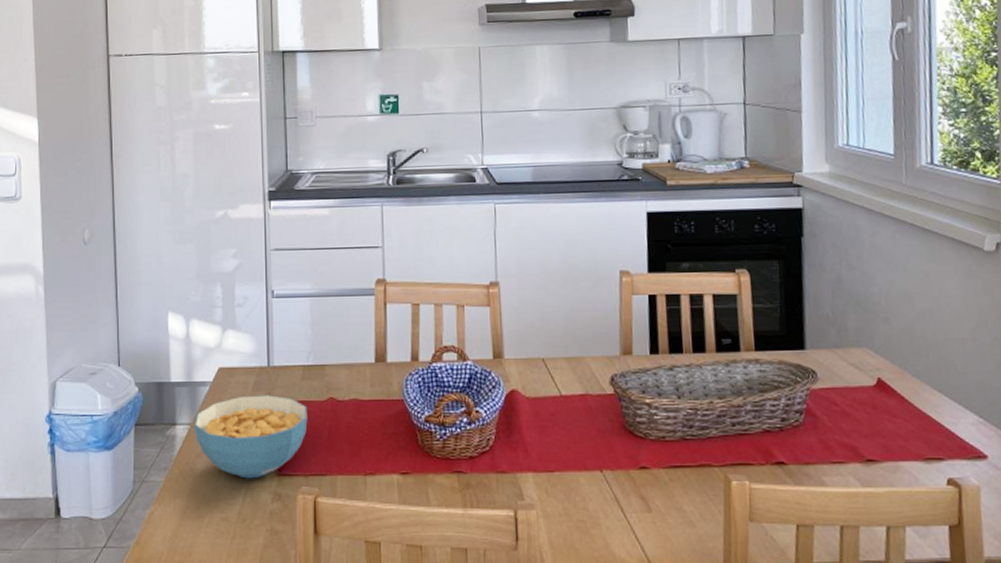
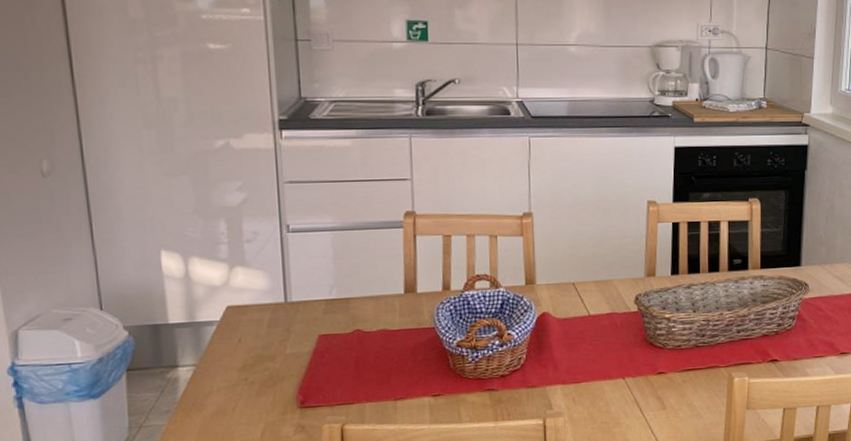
cereal bowl: present [193,395,308,479] -> none [199,330,332,414]

